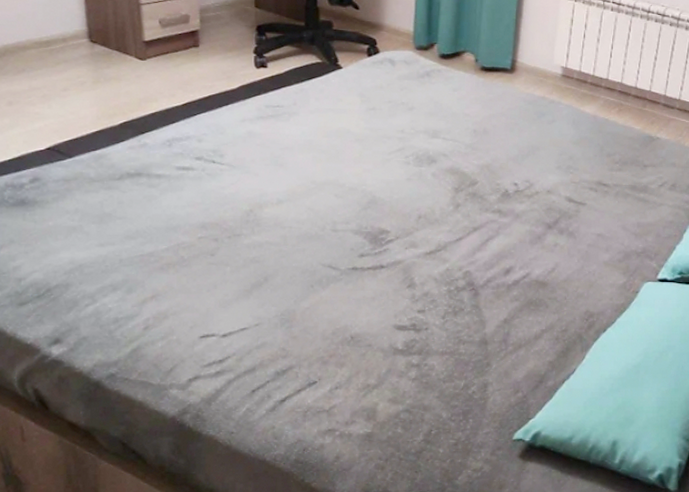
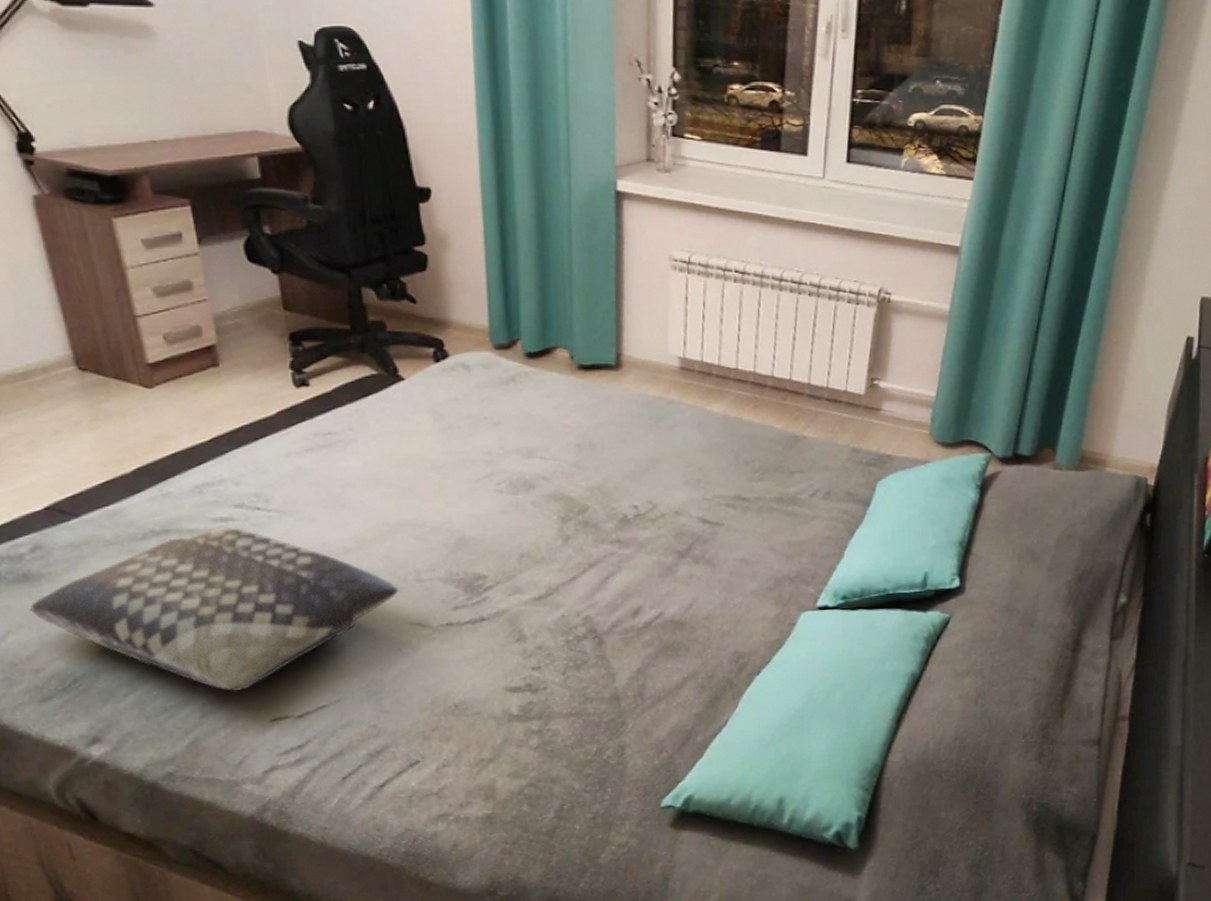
cushion: none [21,174,317,311] -> present [29,526,399,693]

